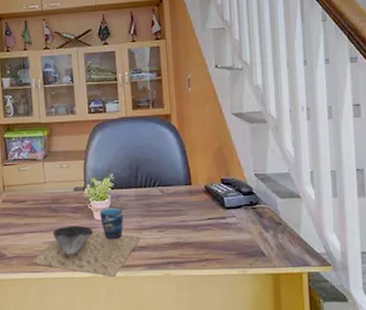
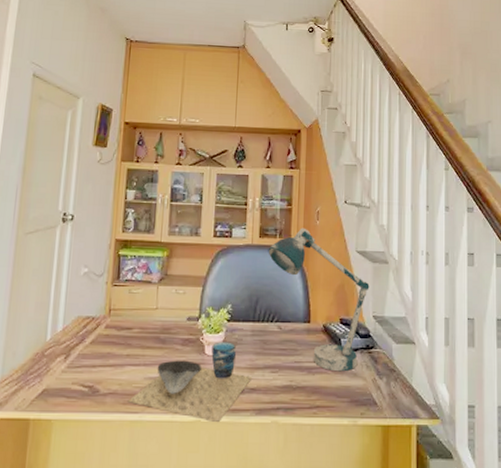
desk lamp: none [142,96,249,228] -> present [268,227,370,372]

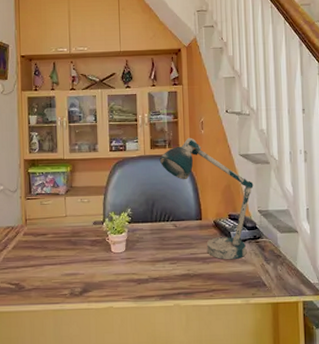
cup: present [127,341,252,423] -> none [49,240,154,308]

